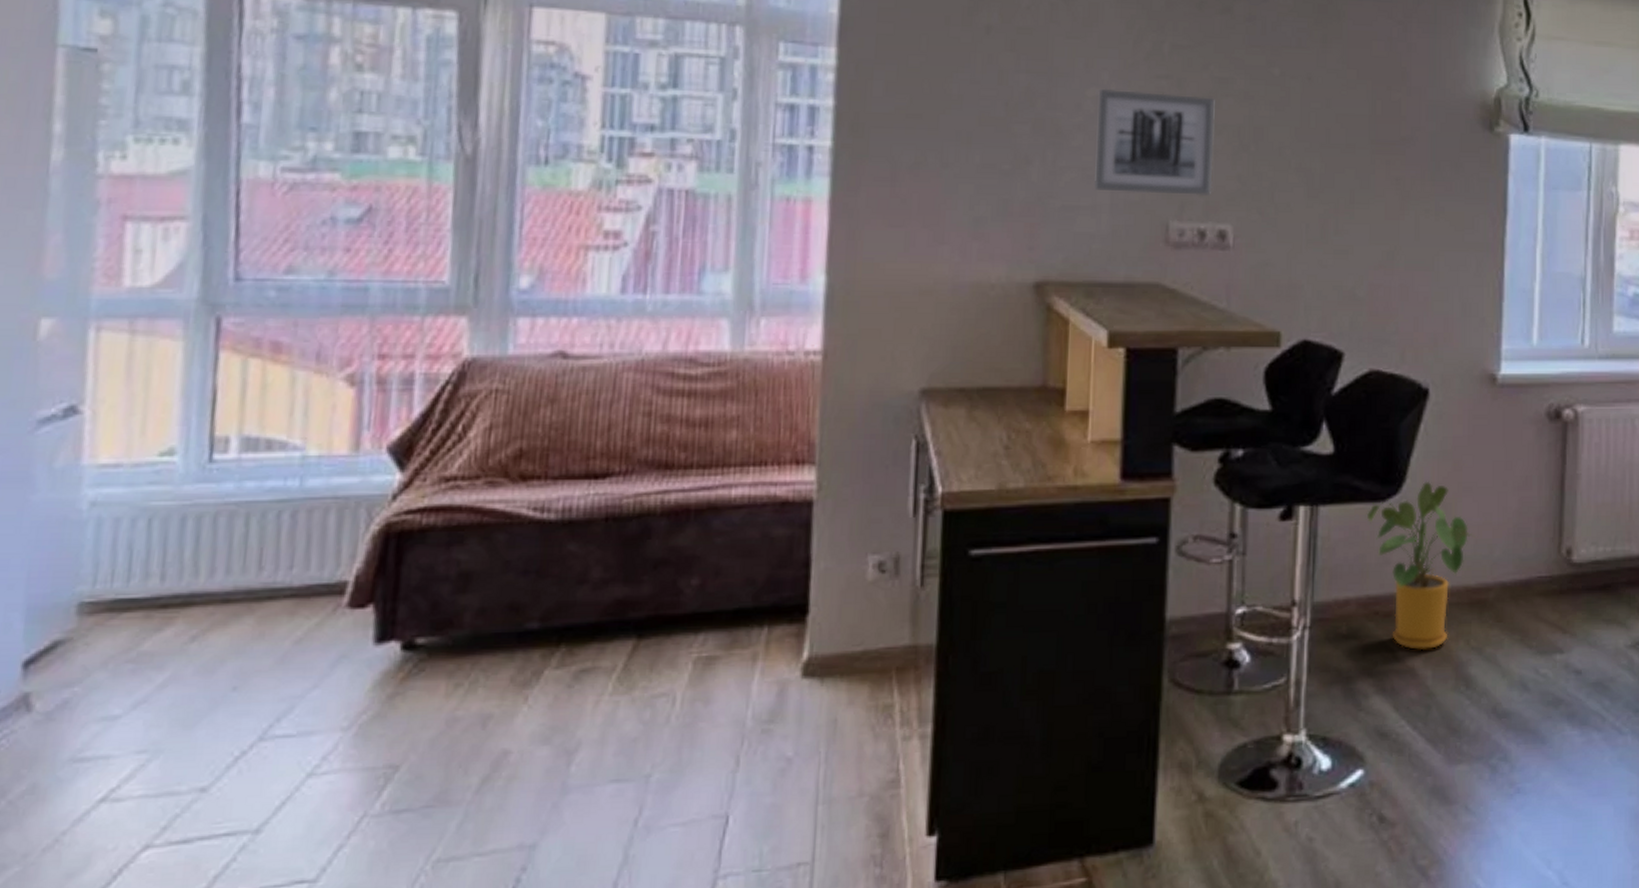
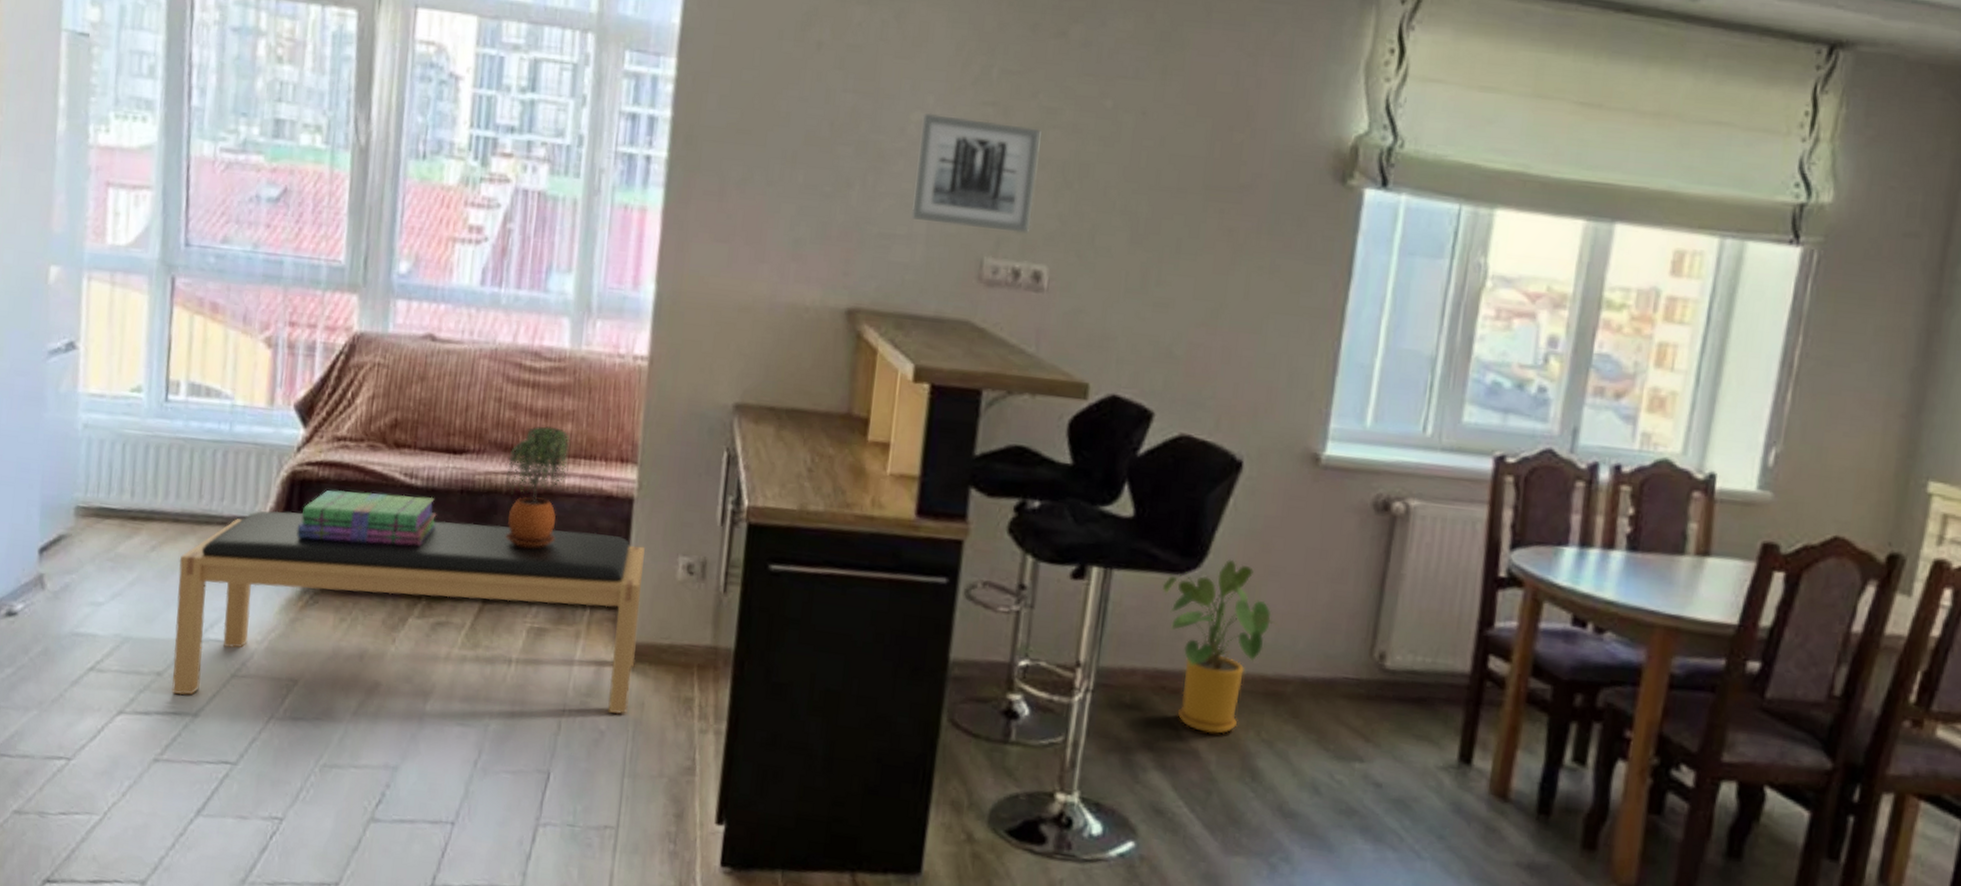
bench: none [222,543,829,812] -> present [171,510,645,715]
stack of books: none [394,531,576,599] -> present [296,490,437,547]
potted plant: none [658,436,736,571] -> present [504,426,570,549]

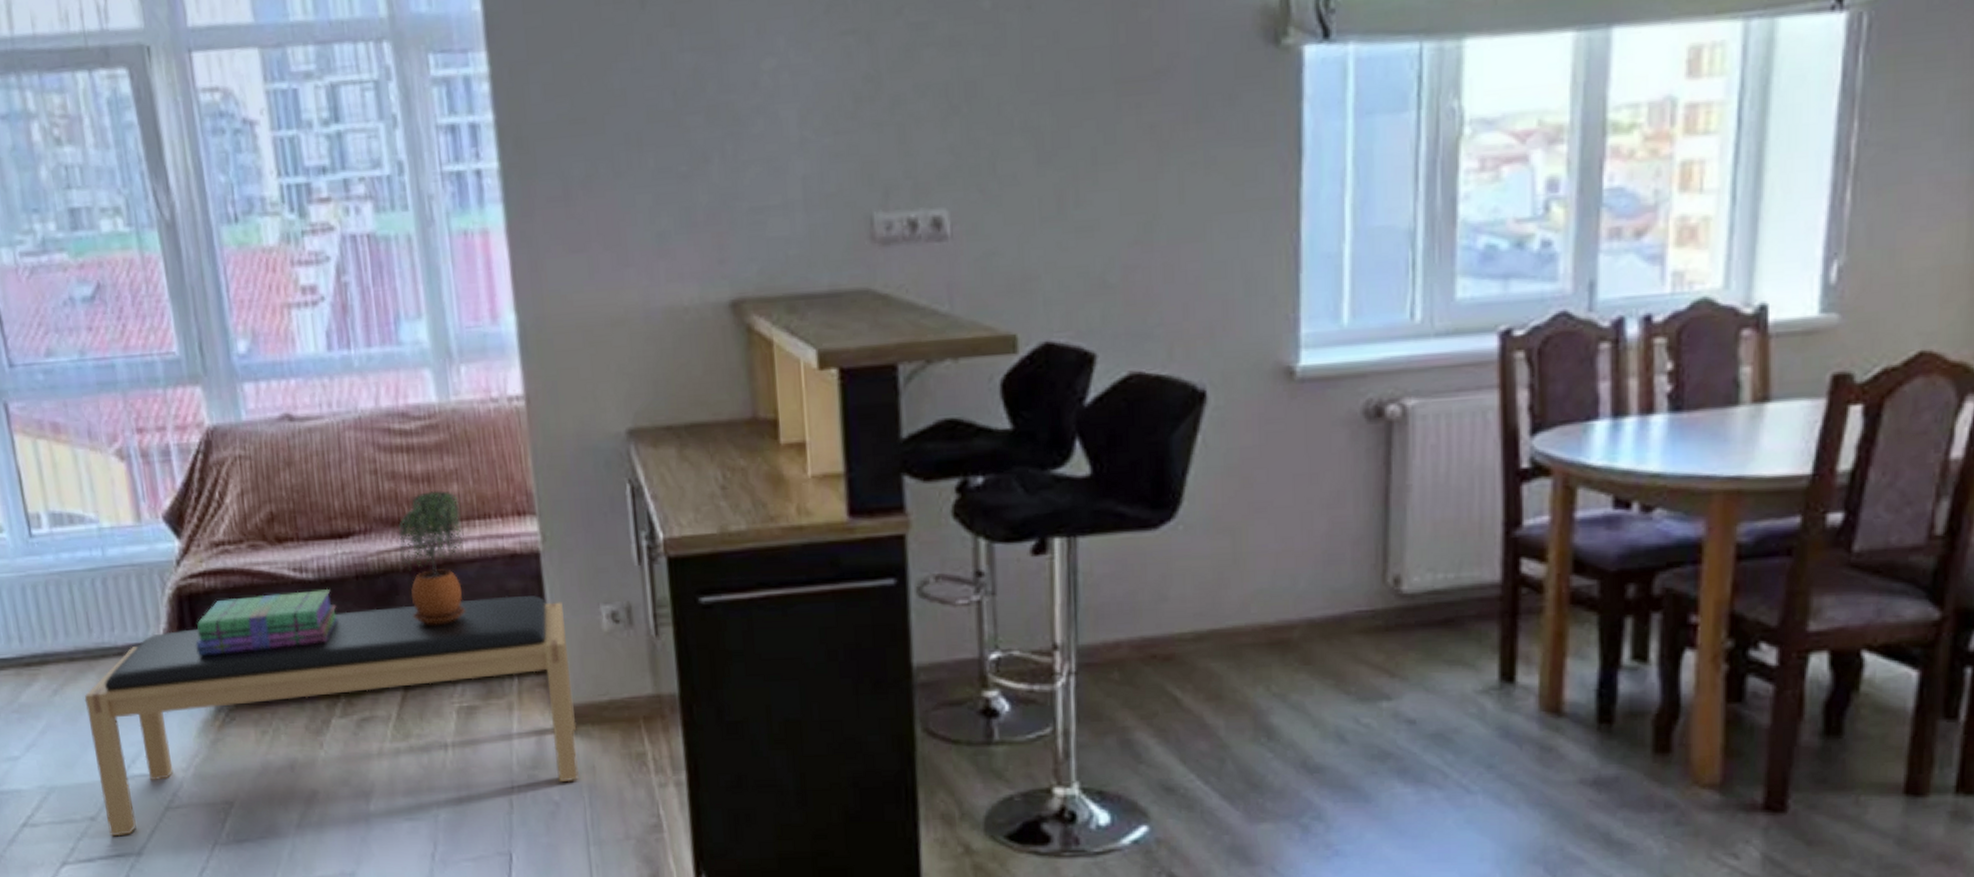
wall art: present [910,113,1041,233] -> none [775,51,921,185]
house plant: present [1162,559,1279,735] -> none [1135,502,1274,697]

